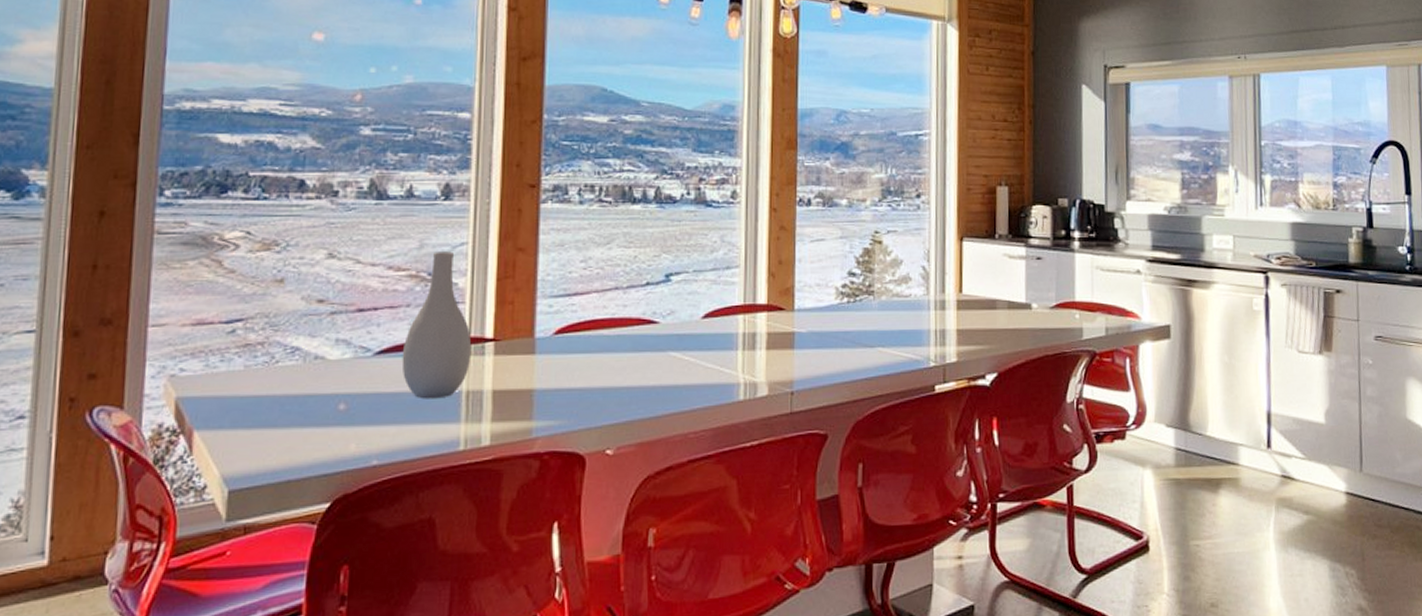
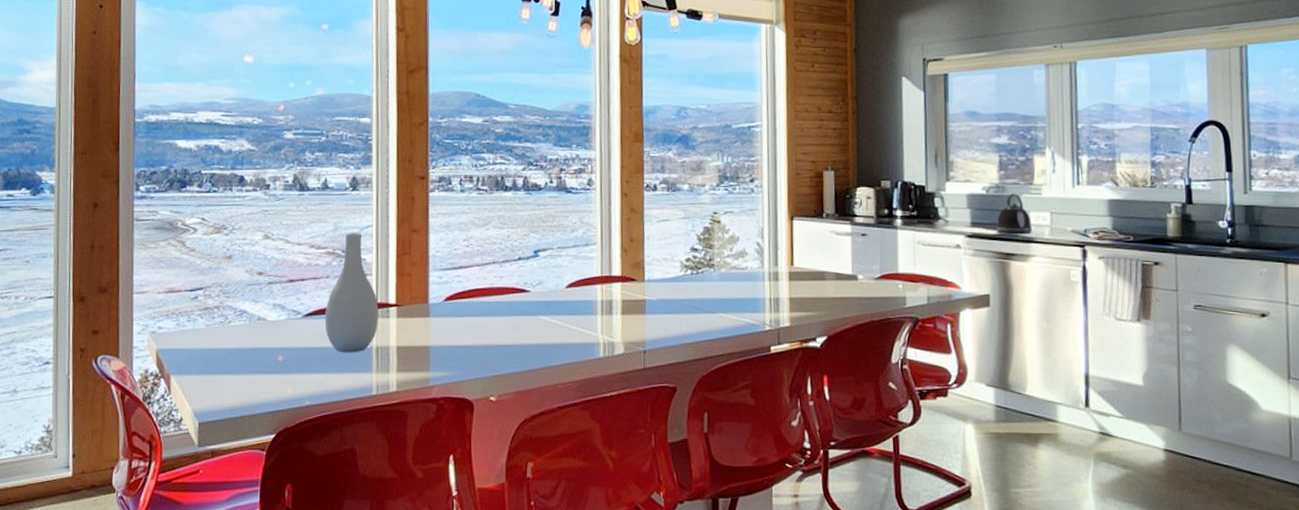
kettle: none [1178,214,1215,258] -> present [996,193,1033,234]

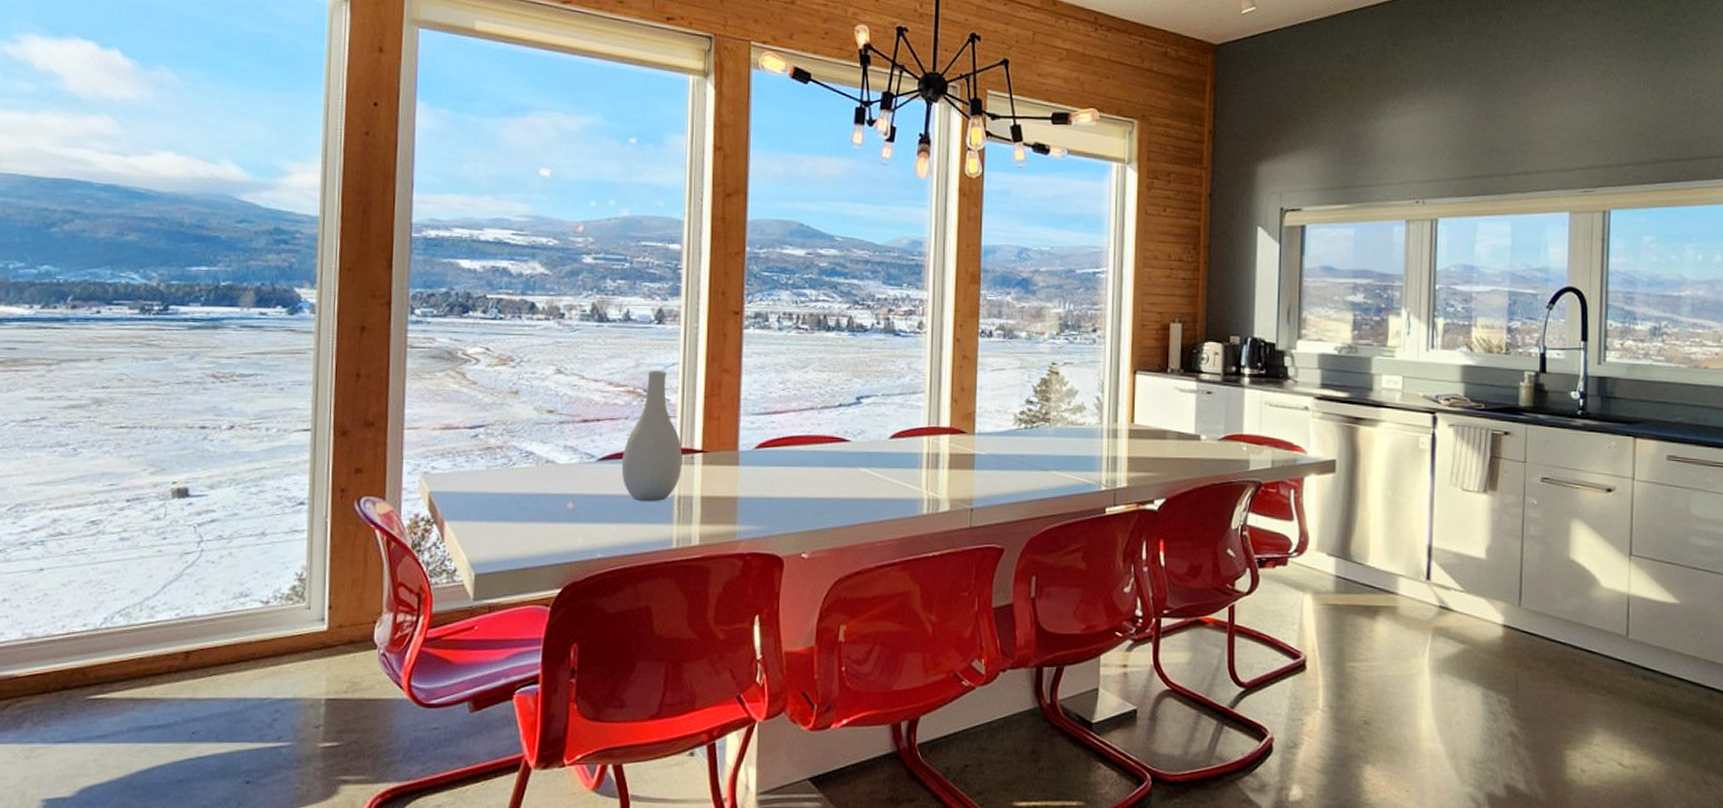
kettle: present [996,193,1033,234] -> none [1346,355,1384,397]

